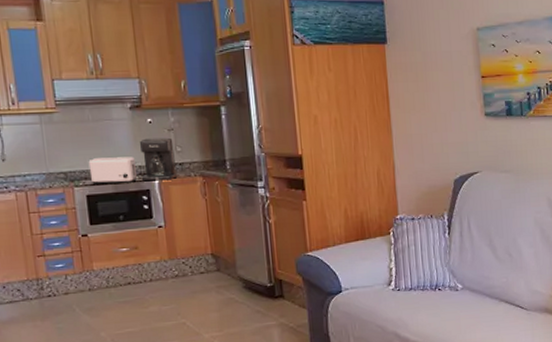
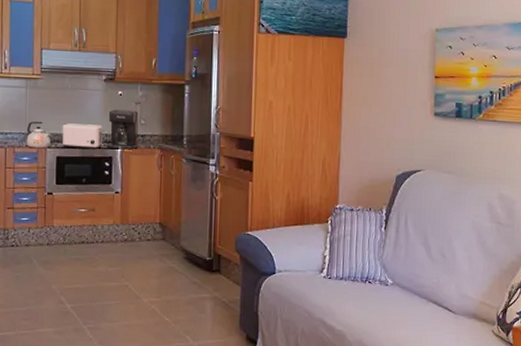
kettle: none [48,158,79,189] -> present [26,121,51,149]

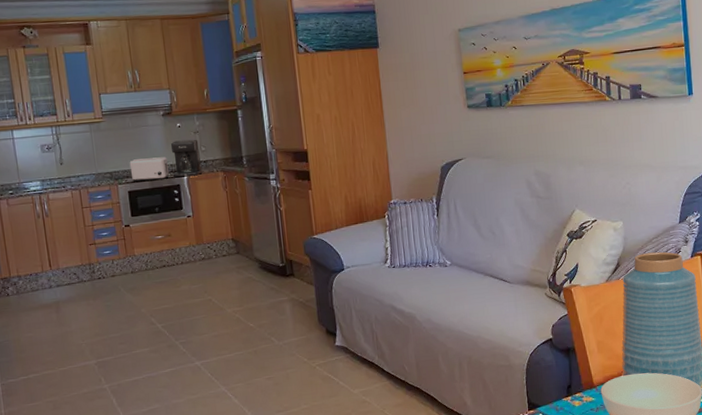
kettle: present [26,121,51,149] -> none [97,160,122,187]

